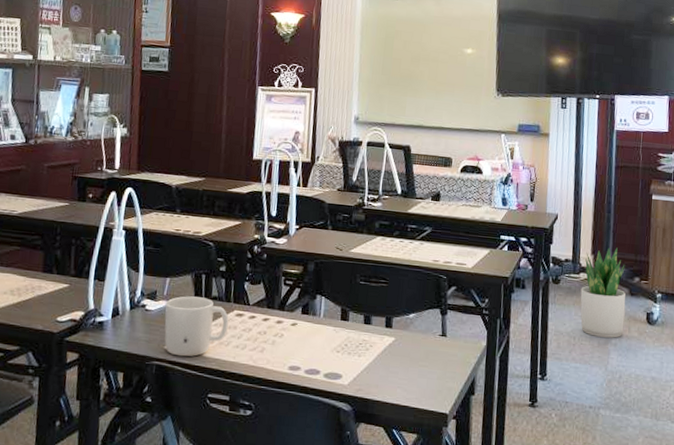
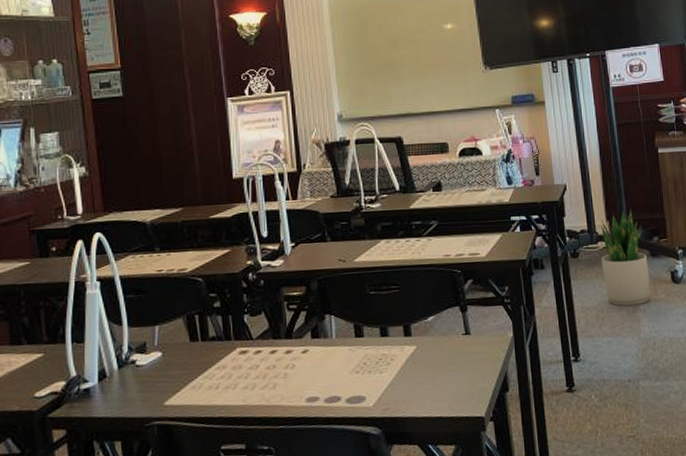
mug: present [164,296,229,357] -> none [158,340,232,411]

